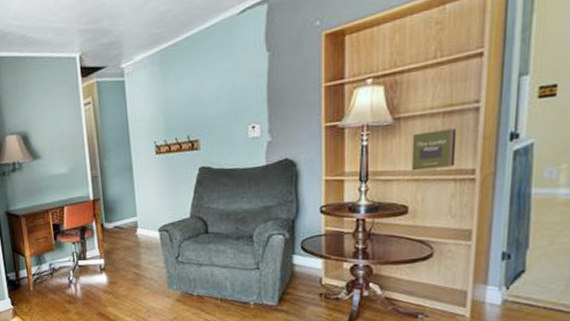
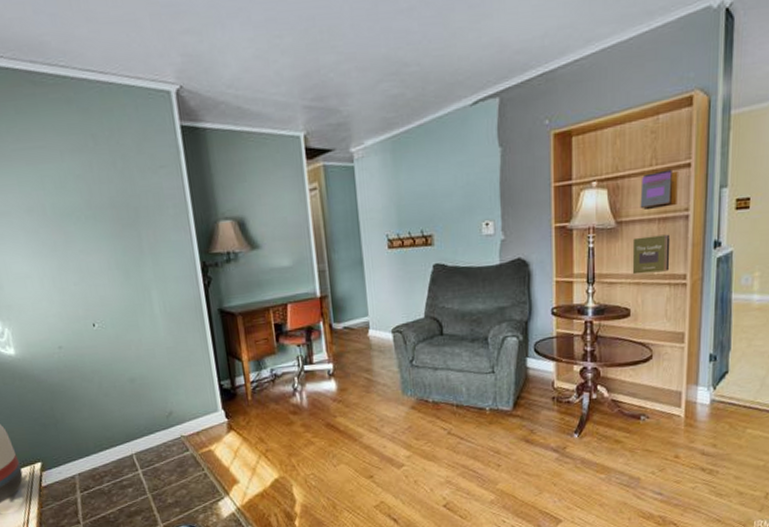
books: none [422,60,468,105] -> present [640,169,678,211]

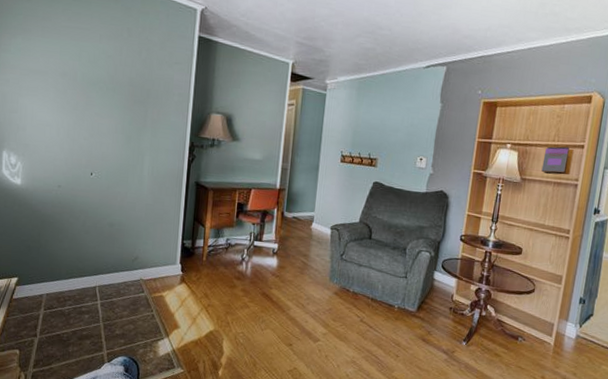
books: present [632,234,671,275] -> none [528,193,561,225]

